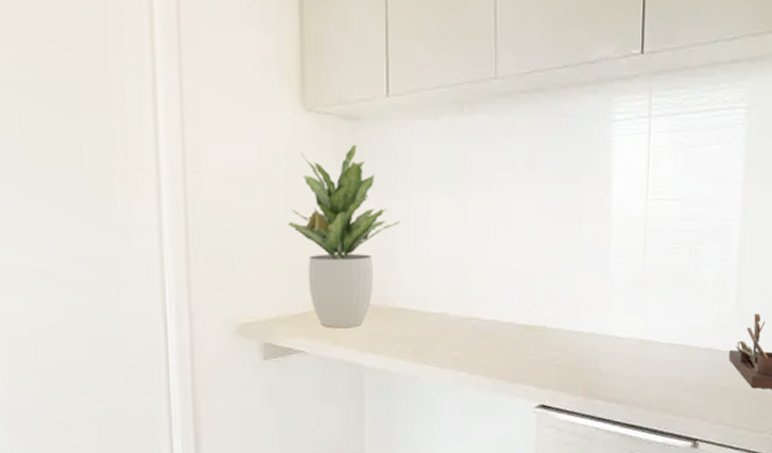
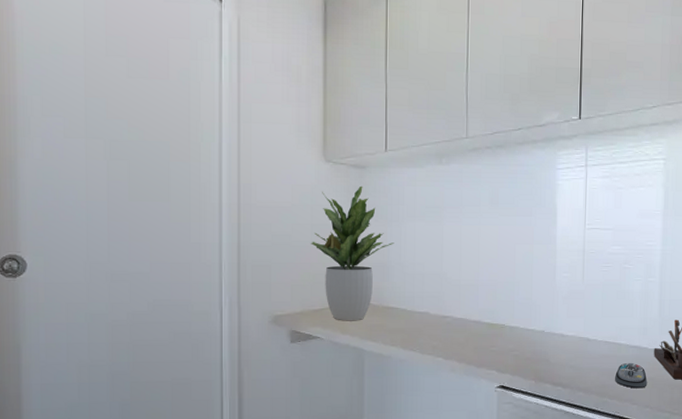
computer mouse: none [682,369,721,402] -> present [615,362,648,389]

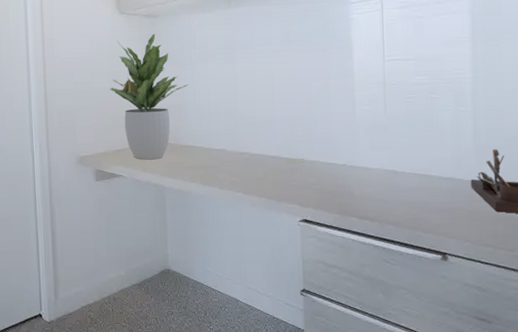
computer mouse: present [615,362,648,389] -> none [428,194,466,222]

